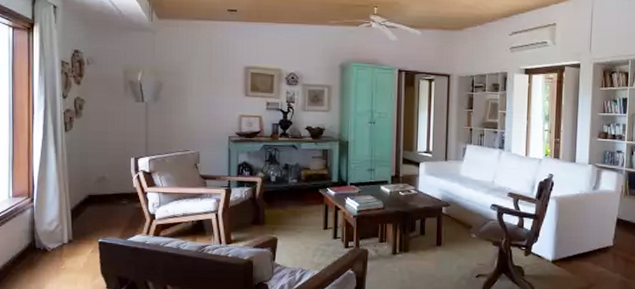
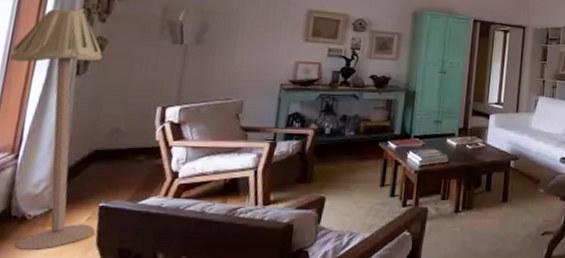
floor lamp: none [13,72,98,276] -> present [9,7,103,251]

